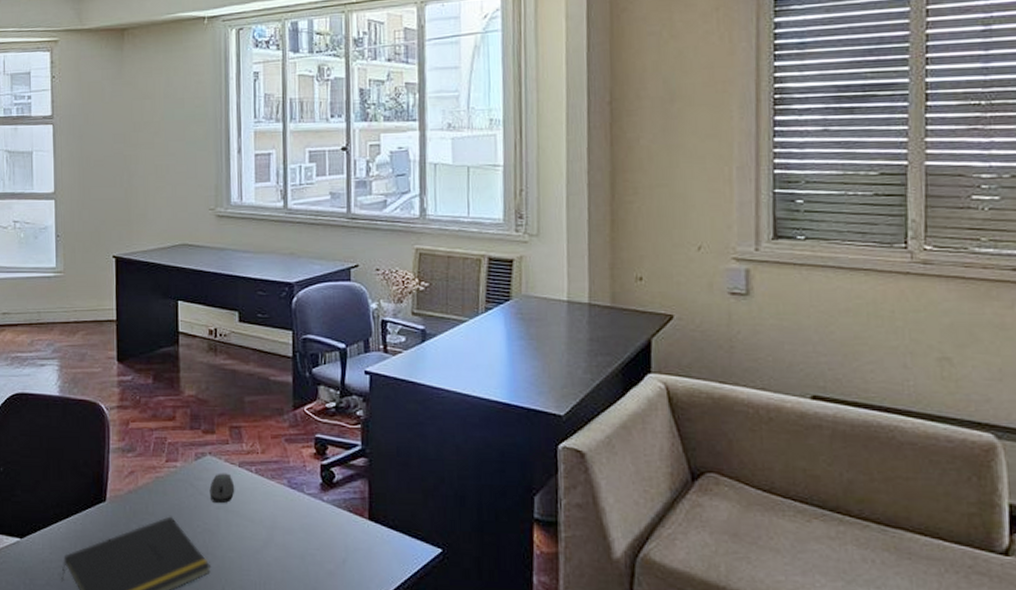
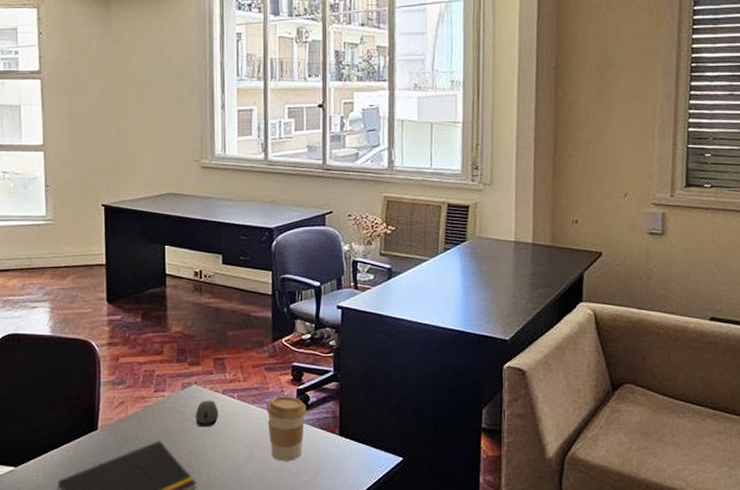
coffee cup: none [287,471,332,547] -> present [267,395,307,461]

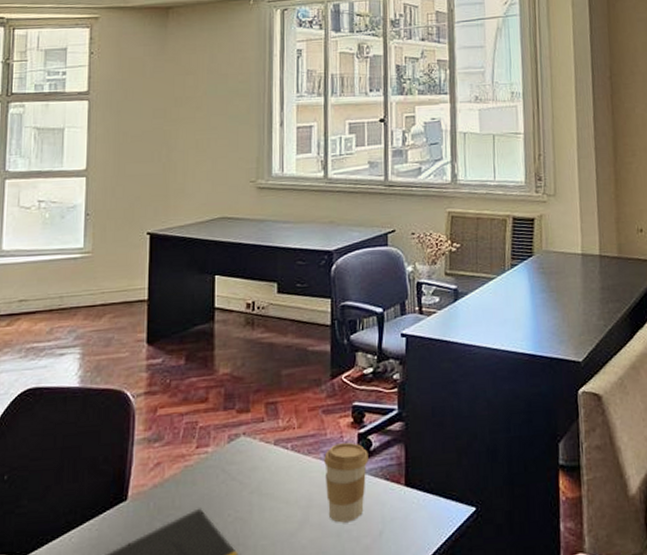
computer mouse: present [195,400,219,428] -> none [242,453,270,488]

